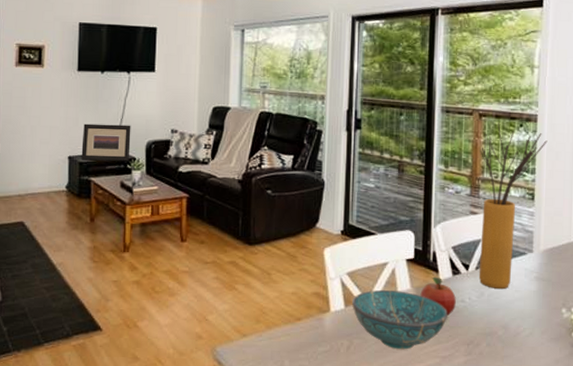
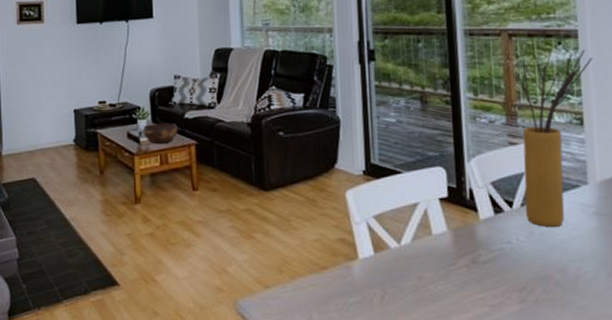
picture frame: present [81,123,131,162] -> none [86,74,134,113]
decorative bowl: none [136,175,171,195] -> present [143,123,178,143]
bowl: present [352,290,447,350] -> none [382,233,493,299]
fruit: present [420,276,456,316] -> none [459,216,502,259]

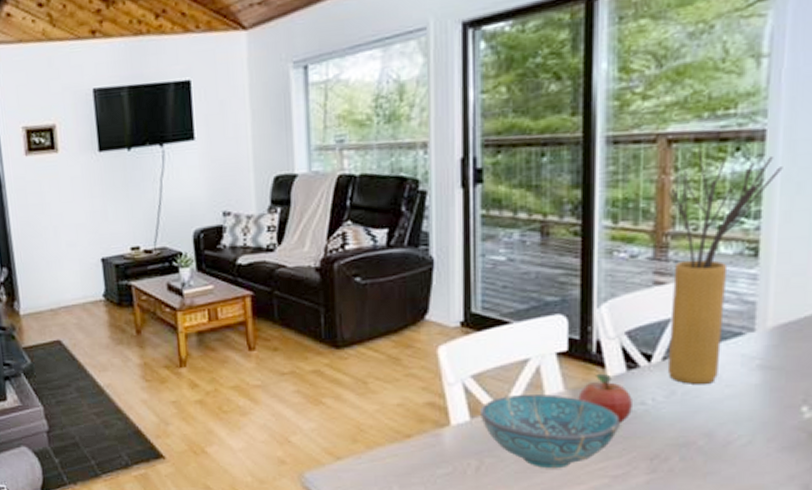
decorative bowl: present [143,123,178,143] -> none [186,271,229,296]
bowl: none [382,233,493,299] -> present [481,394,620,469]
fruit: none [459,216,502,259] -> present [578,373,632,423]

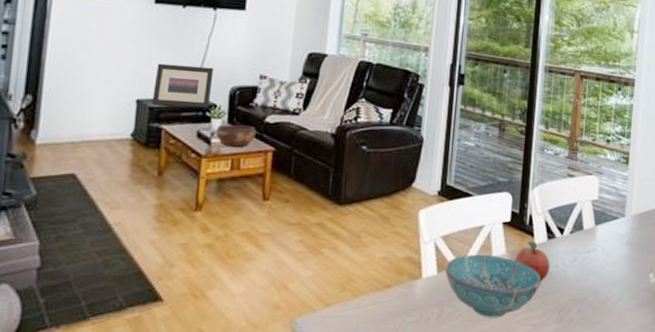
picture frame: none [114,212,174,262] -> present [152,63,214,109]
decorative bowl: none [186,271,229,296] -> present [216,124,256,147]
vase: present [667,147,783,384] -> none [572,84,643,253]

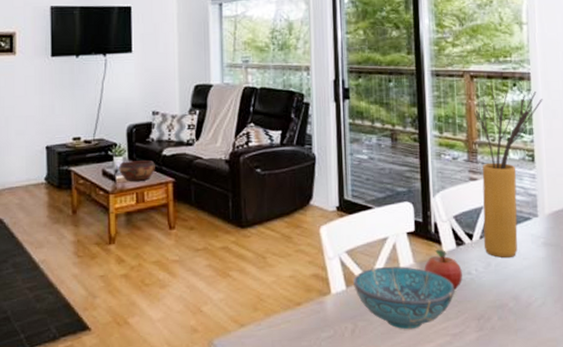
picture frame: present [152,63,214,109] -> none [59,109,111,150]
vase: none [572,84,643,253] -> present [474,82,543,258]

